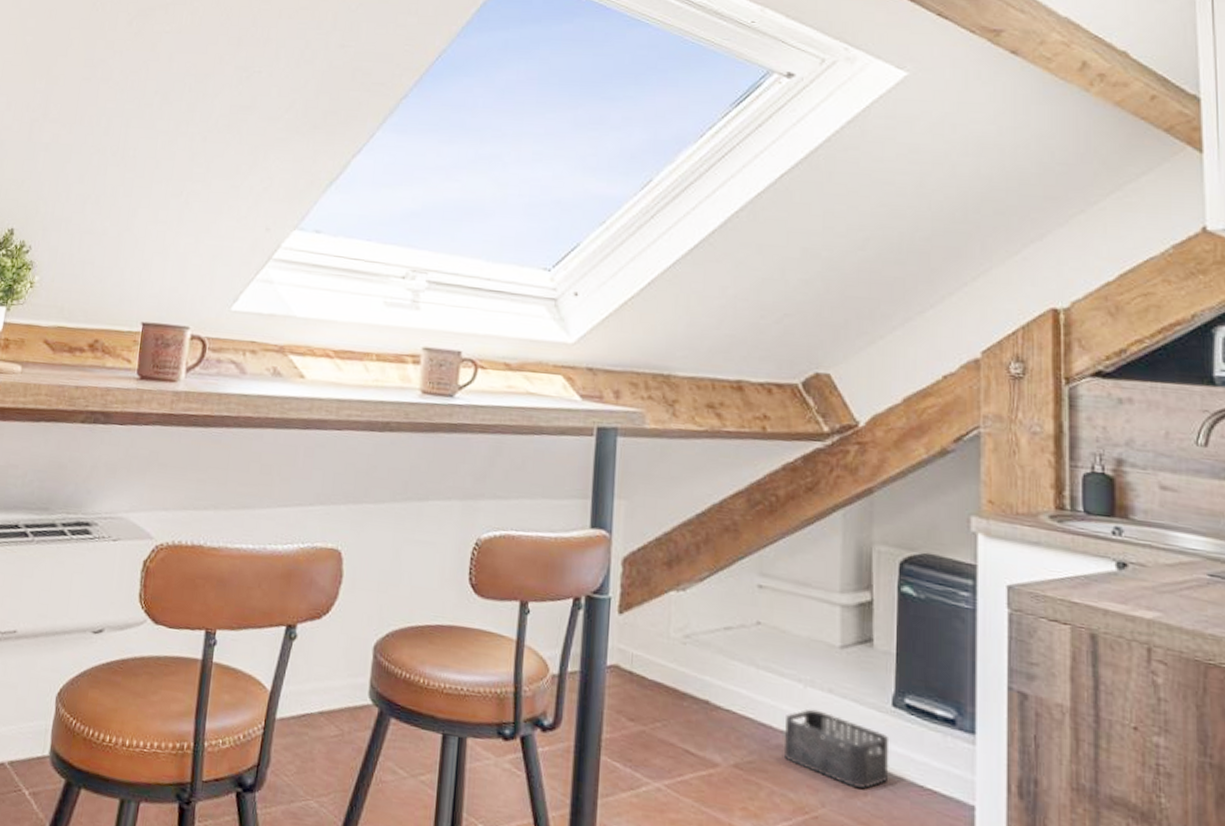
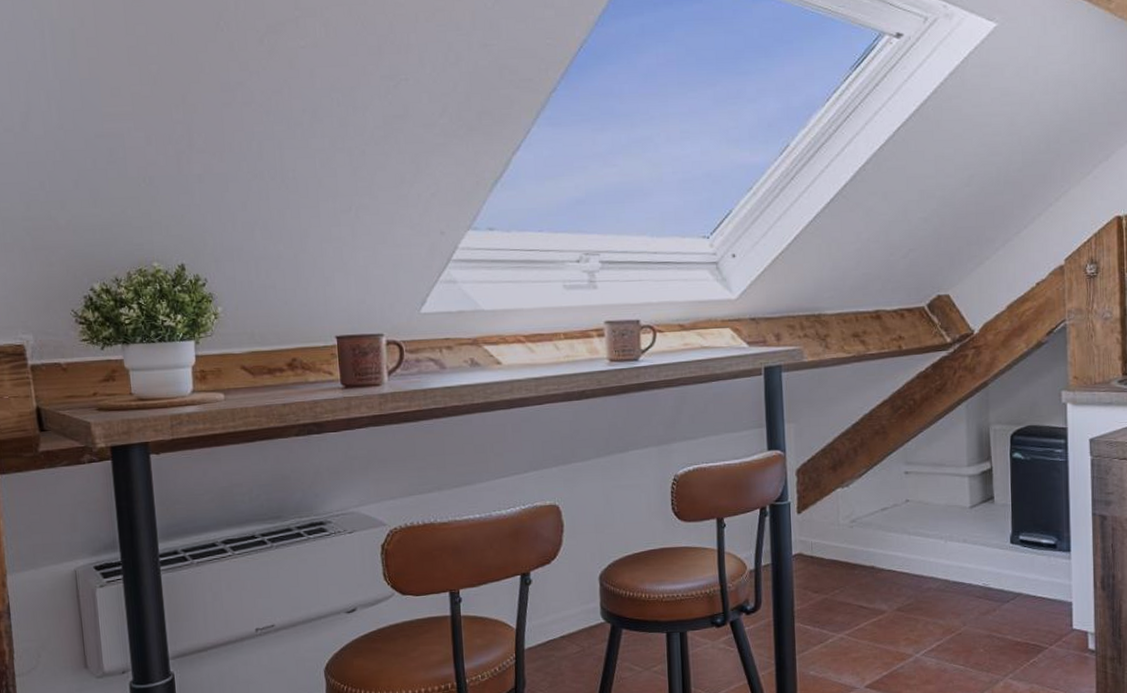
storage bin: present [785,709,890,789] -> none [933,557,1011,607]

